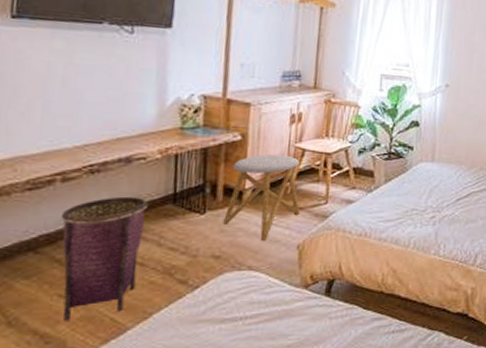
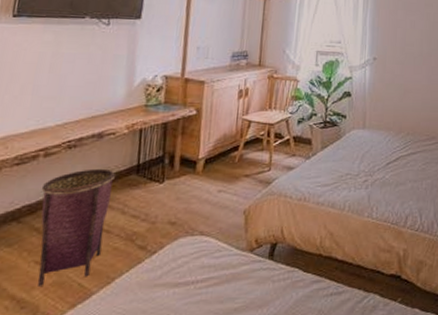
stool: present [223,154,301,242] -> none [179,127,247,208]

